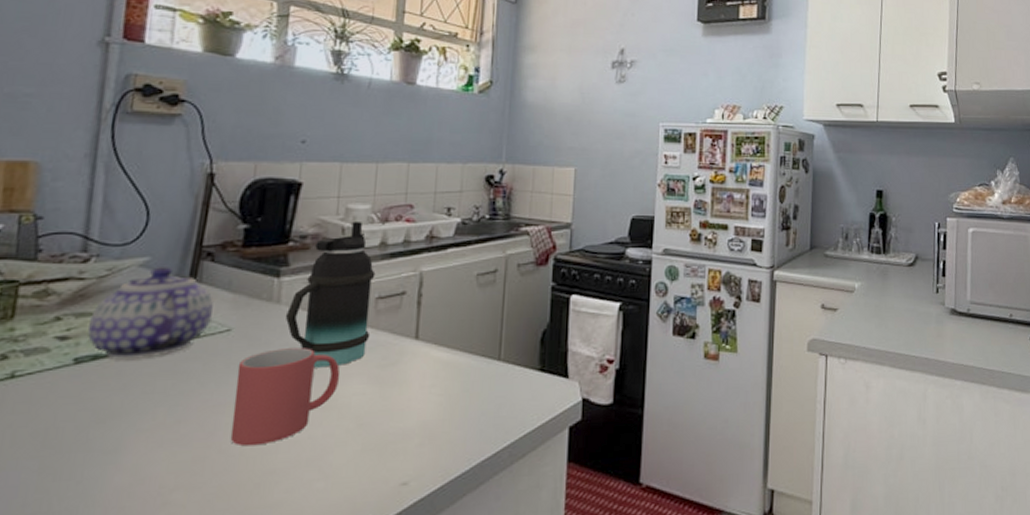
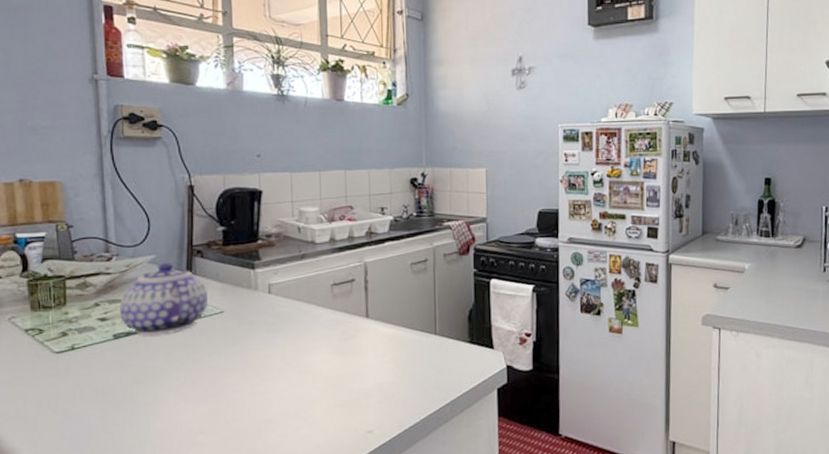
mug: present [230,348,341,447] -> none [232,325,311,402]
bottle: present [285,221,376,368] -> none [263,221,331,341]

